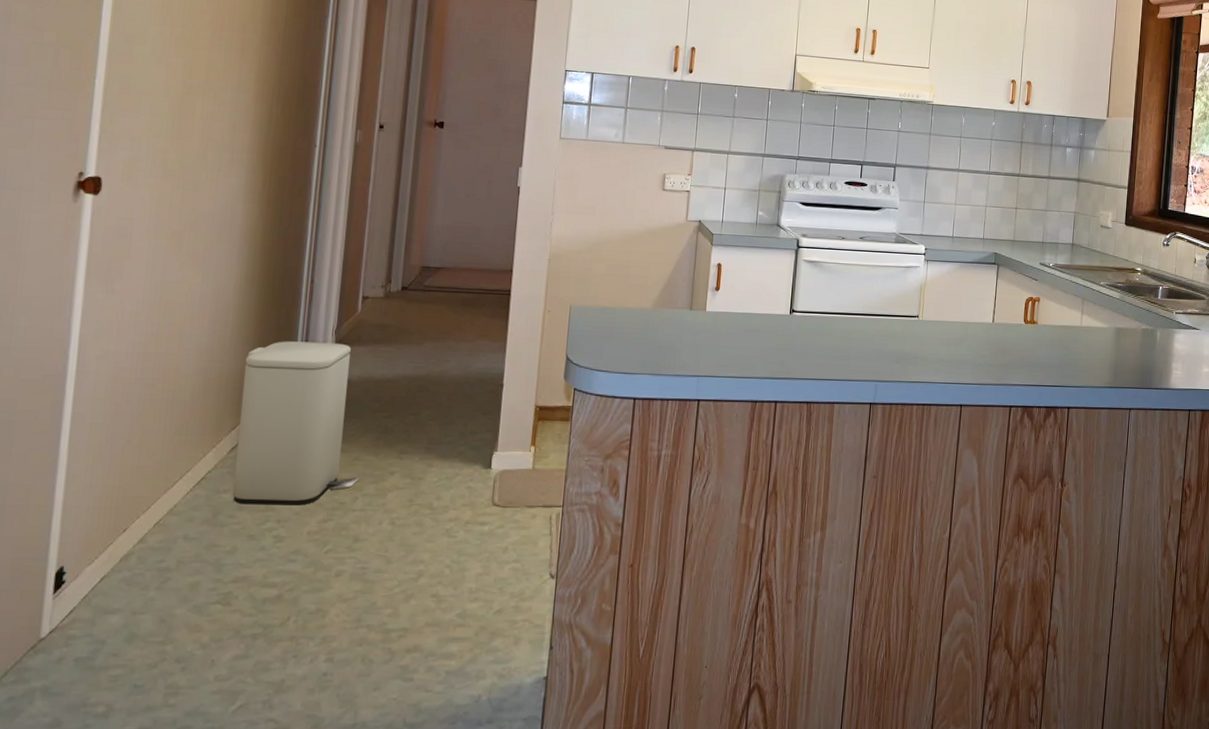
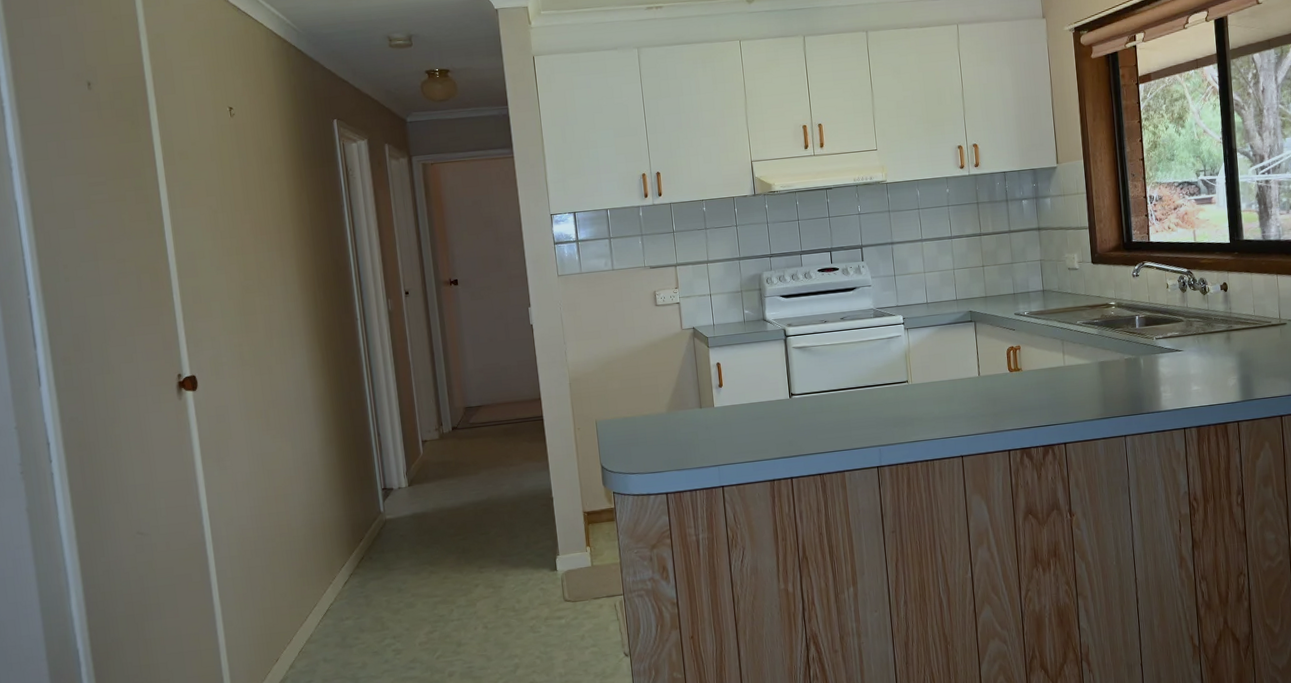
pedal bin: present [232,341,360,506] -> none [339,483,451,628]

